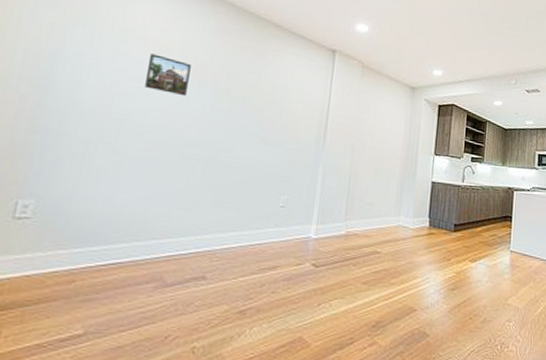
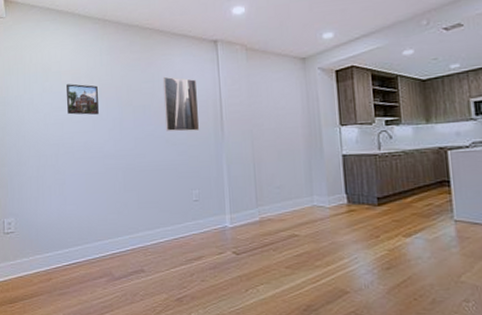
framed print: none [264,72,308,135] -> present [162,76,200,132]

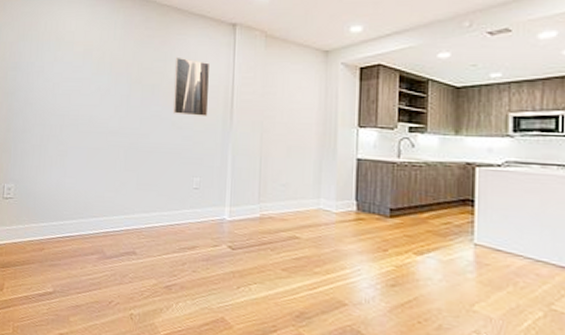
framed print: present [67,84,99,115] -> none [76,55,109,90]

